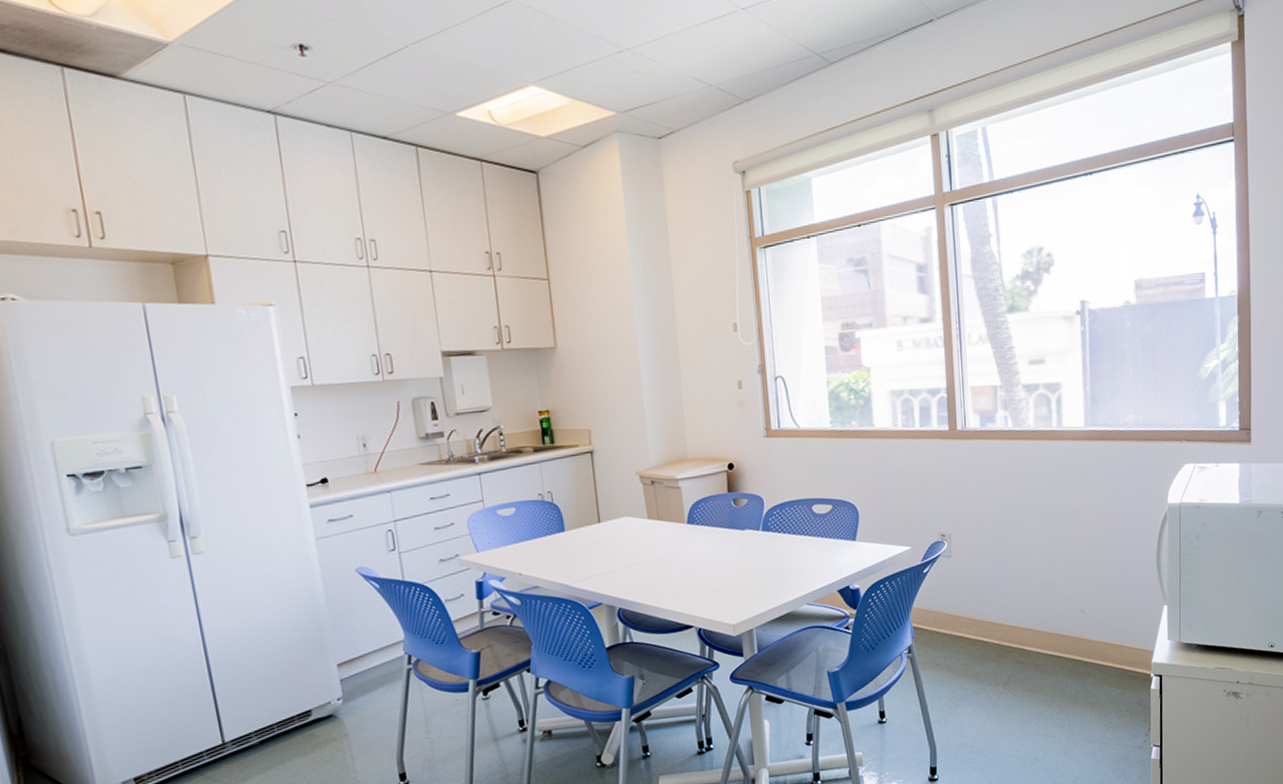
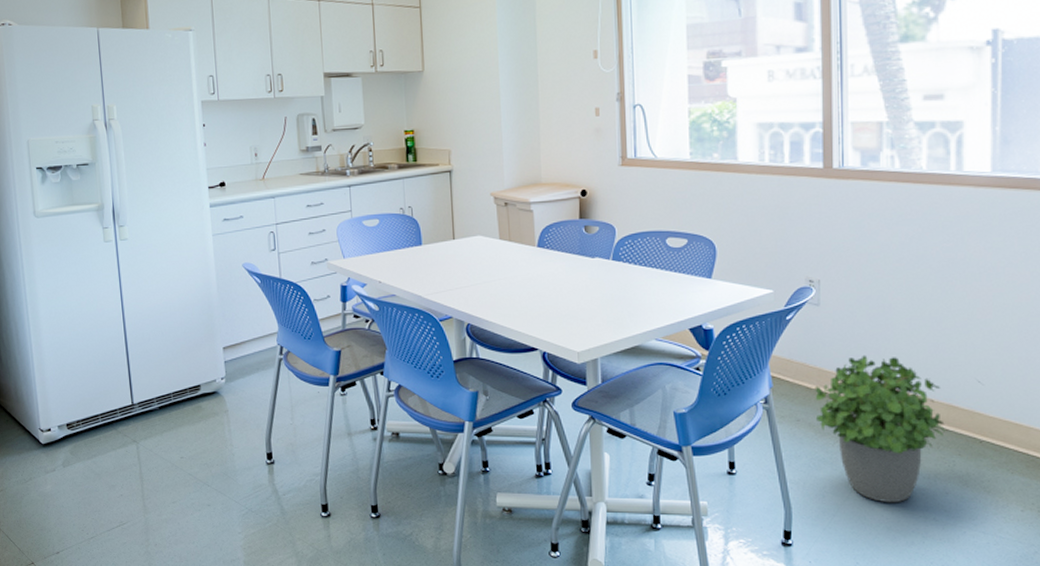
potted plant: none [950,597,1058,729] -> present [815,355,945,503]

